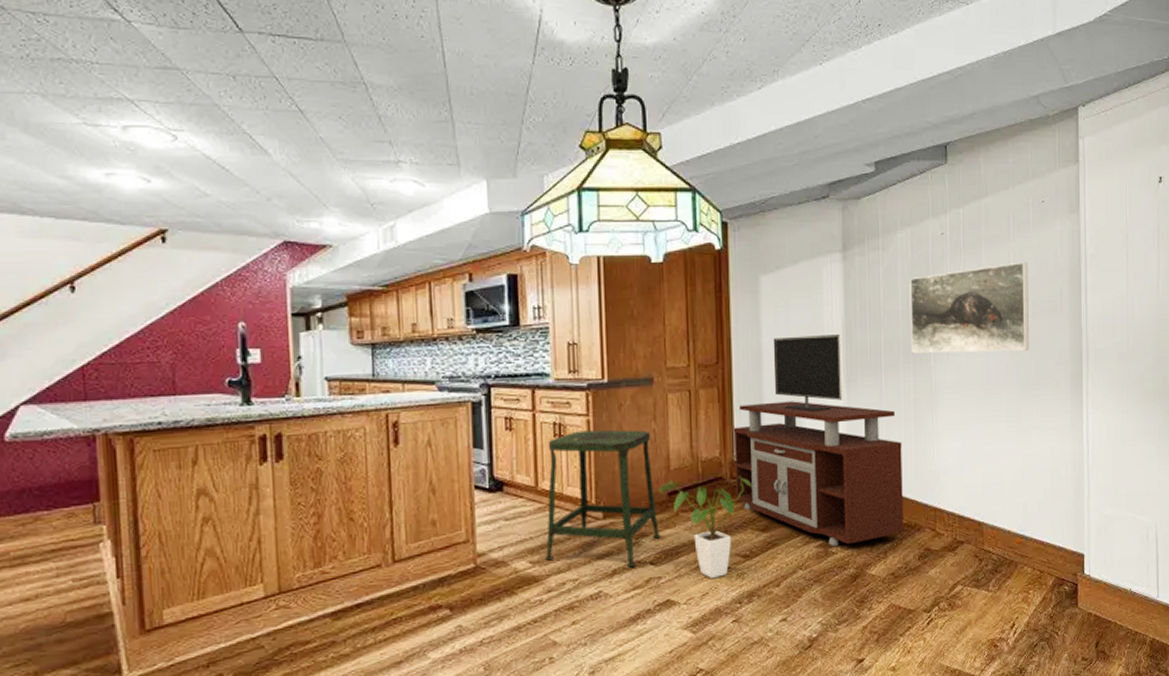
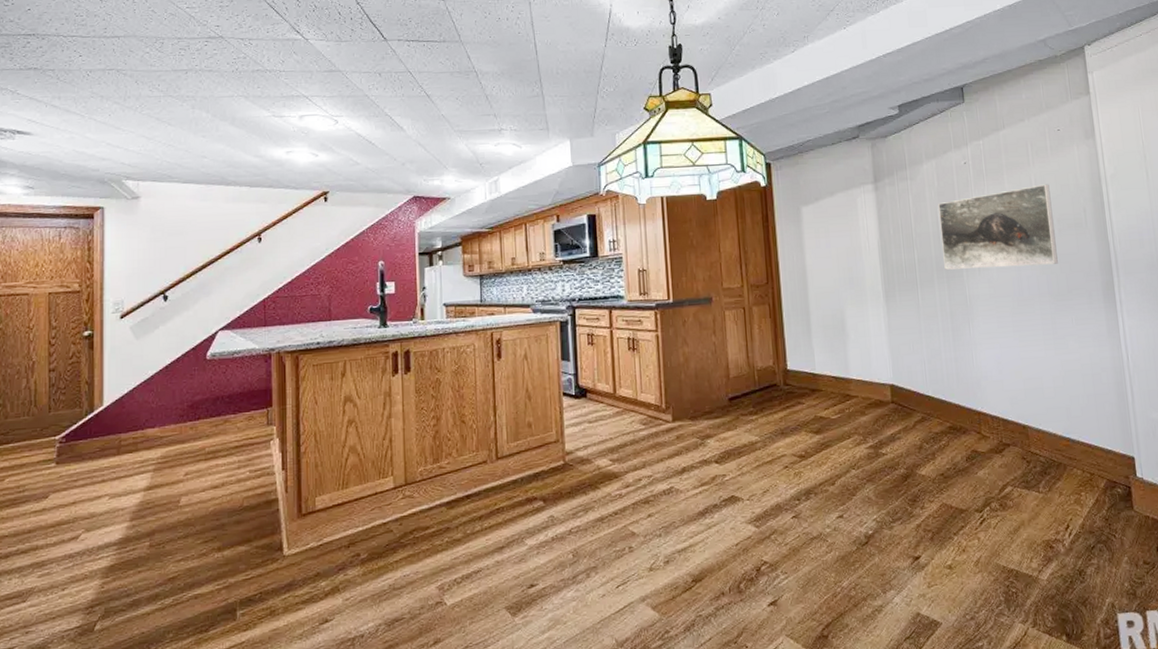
stool: present [545,429,660,568] -> none [623,343,724,466]
house plant: present [659,476,752,579] -> none [720,383,804,477]
tv stand: present [733,335,904,546] -> none [784,255,950,448]

